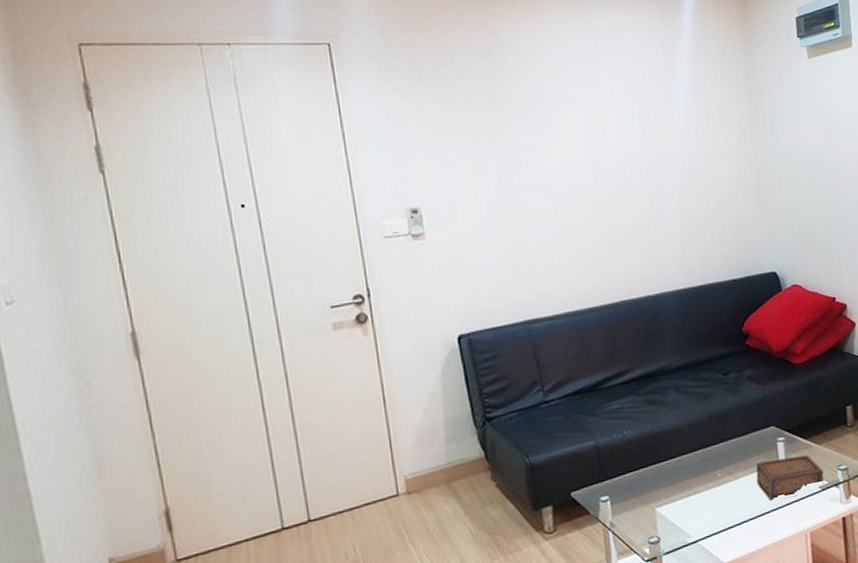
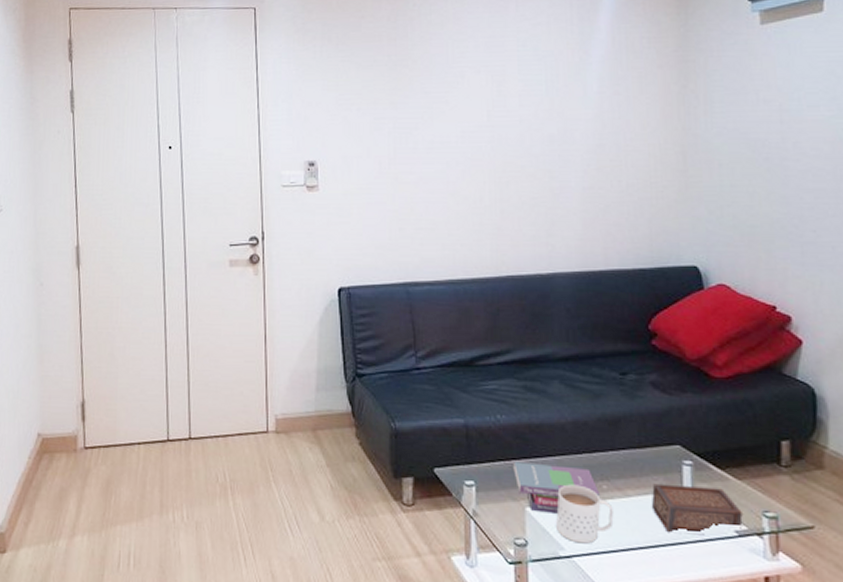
books: none [641,462,717,510] -> present [513,462,601,514]
mug: none [681,477,729,529] -> present [556,484,614,544]

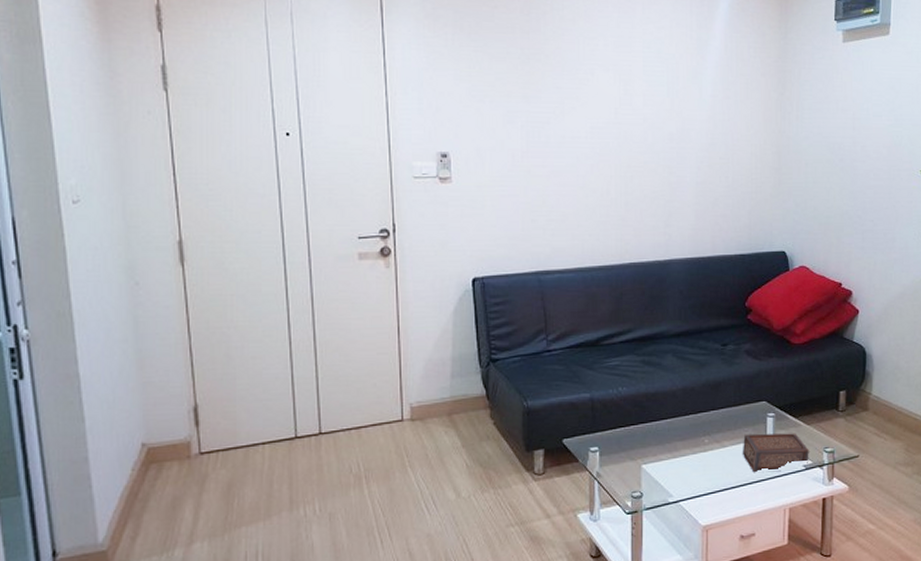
books: present [513,462,601,514] -> none [632,426,703,468]
mug: present [556,484,614,544] -> none [667,441,713,490]

